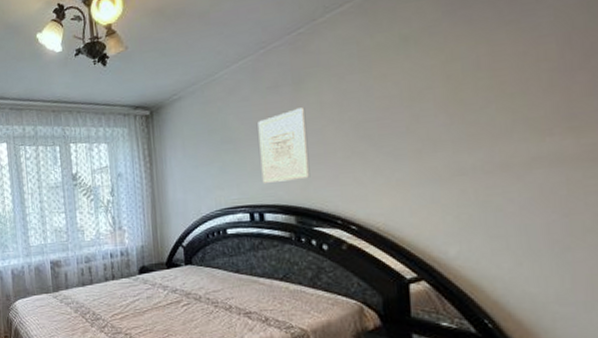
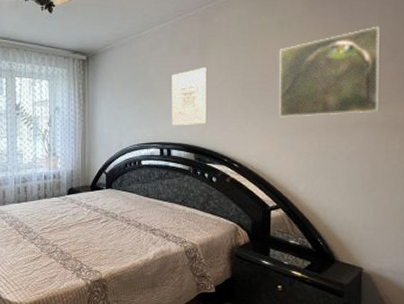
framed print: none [405,22,569,162] -> present [279,26,381,118]

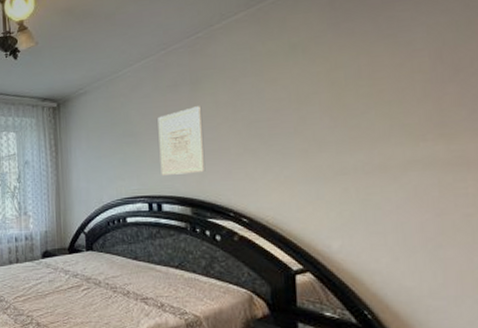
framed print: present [279,26,381,118] -> none [293,38,441,160]

